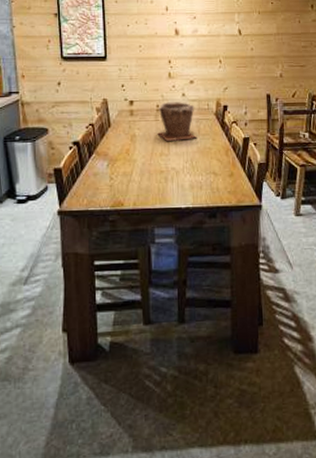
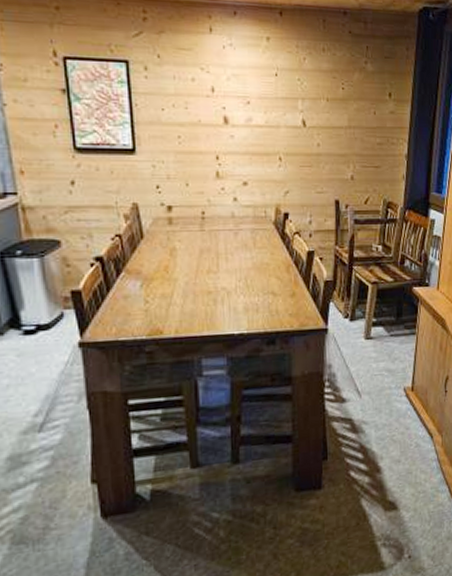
plant pot: present [157,101,196,141] -> none [203,206,251,256]

